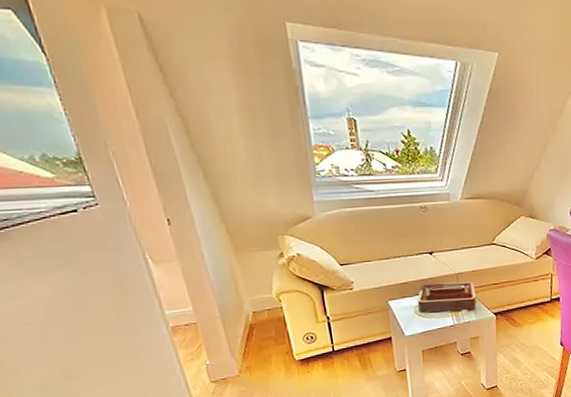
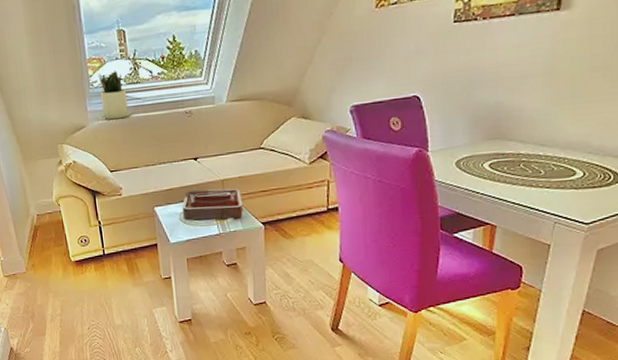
planter: none [325,160,364,212] -> present [98,70,132,120]

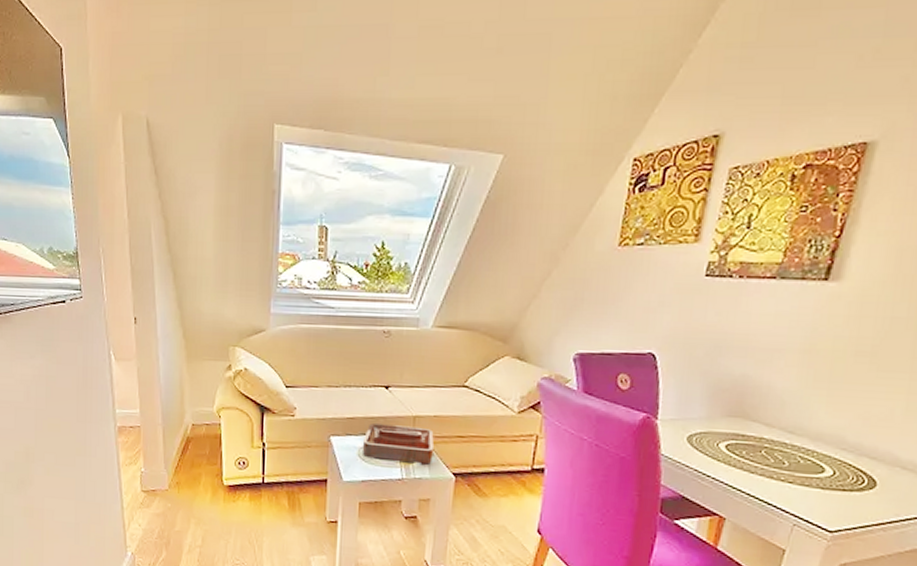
planter: present [98,70,132,120] -> none [284,270,321,328]

